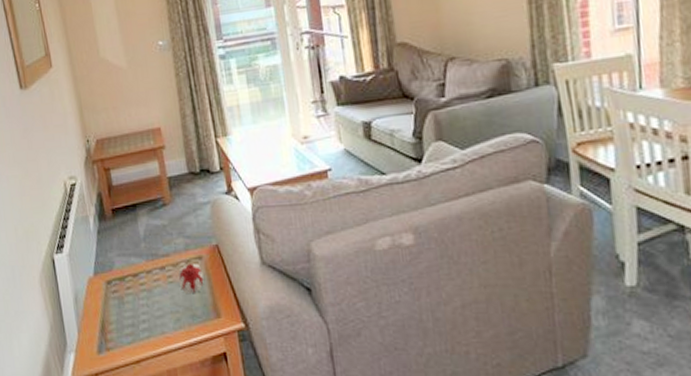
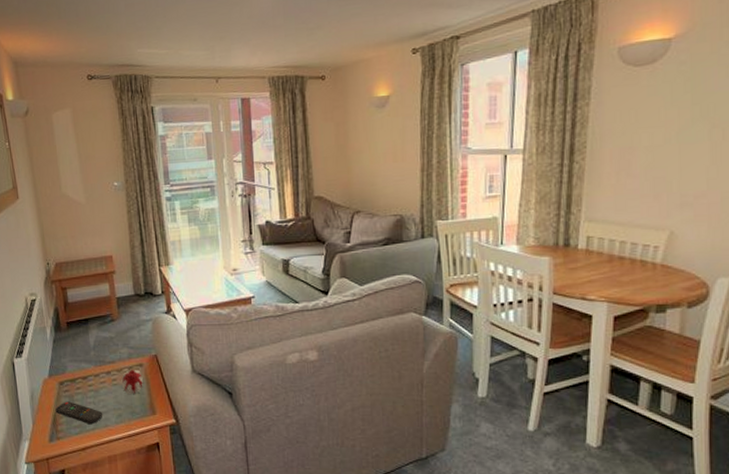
remote control: none [103,304,159,332] -> present [55,401,103,425]

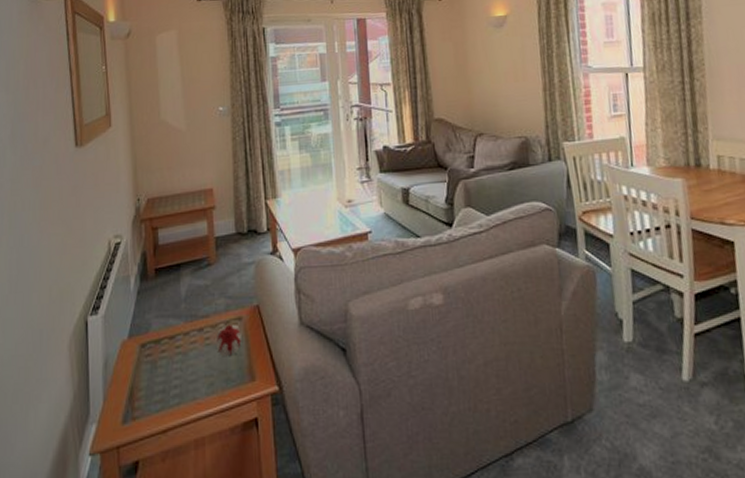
remote control: present [55,401,103,425] -> none [133,368,192,398]

